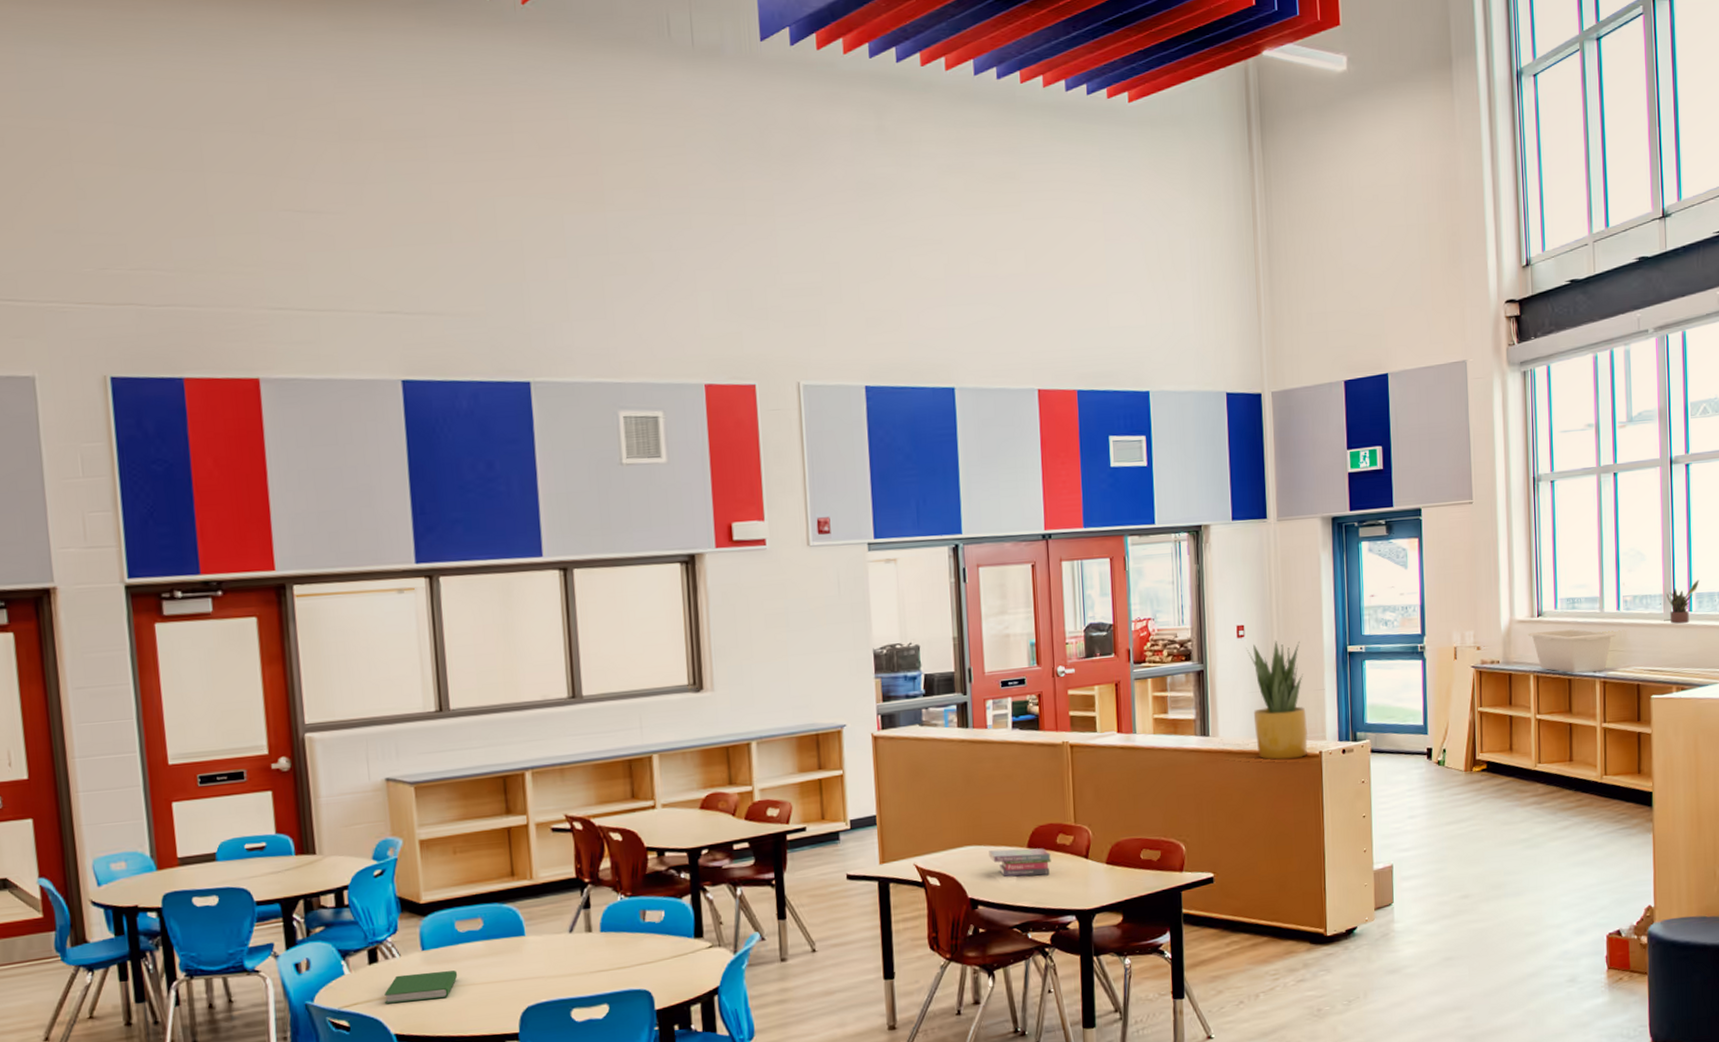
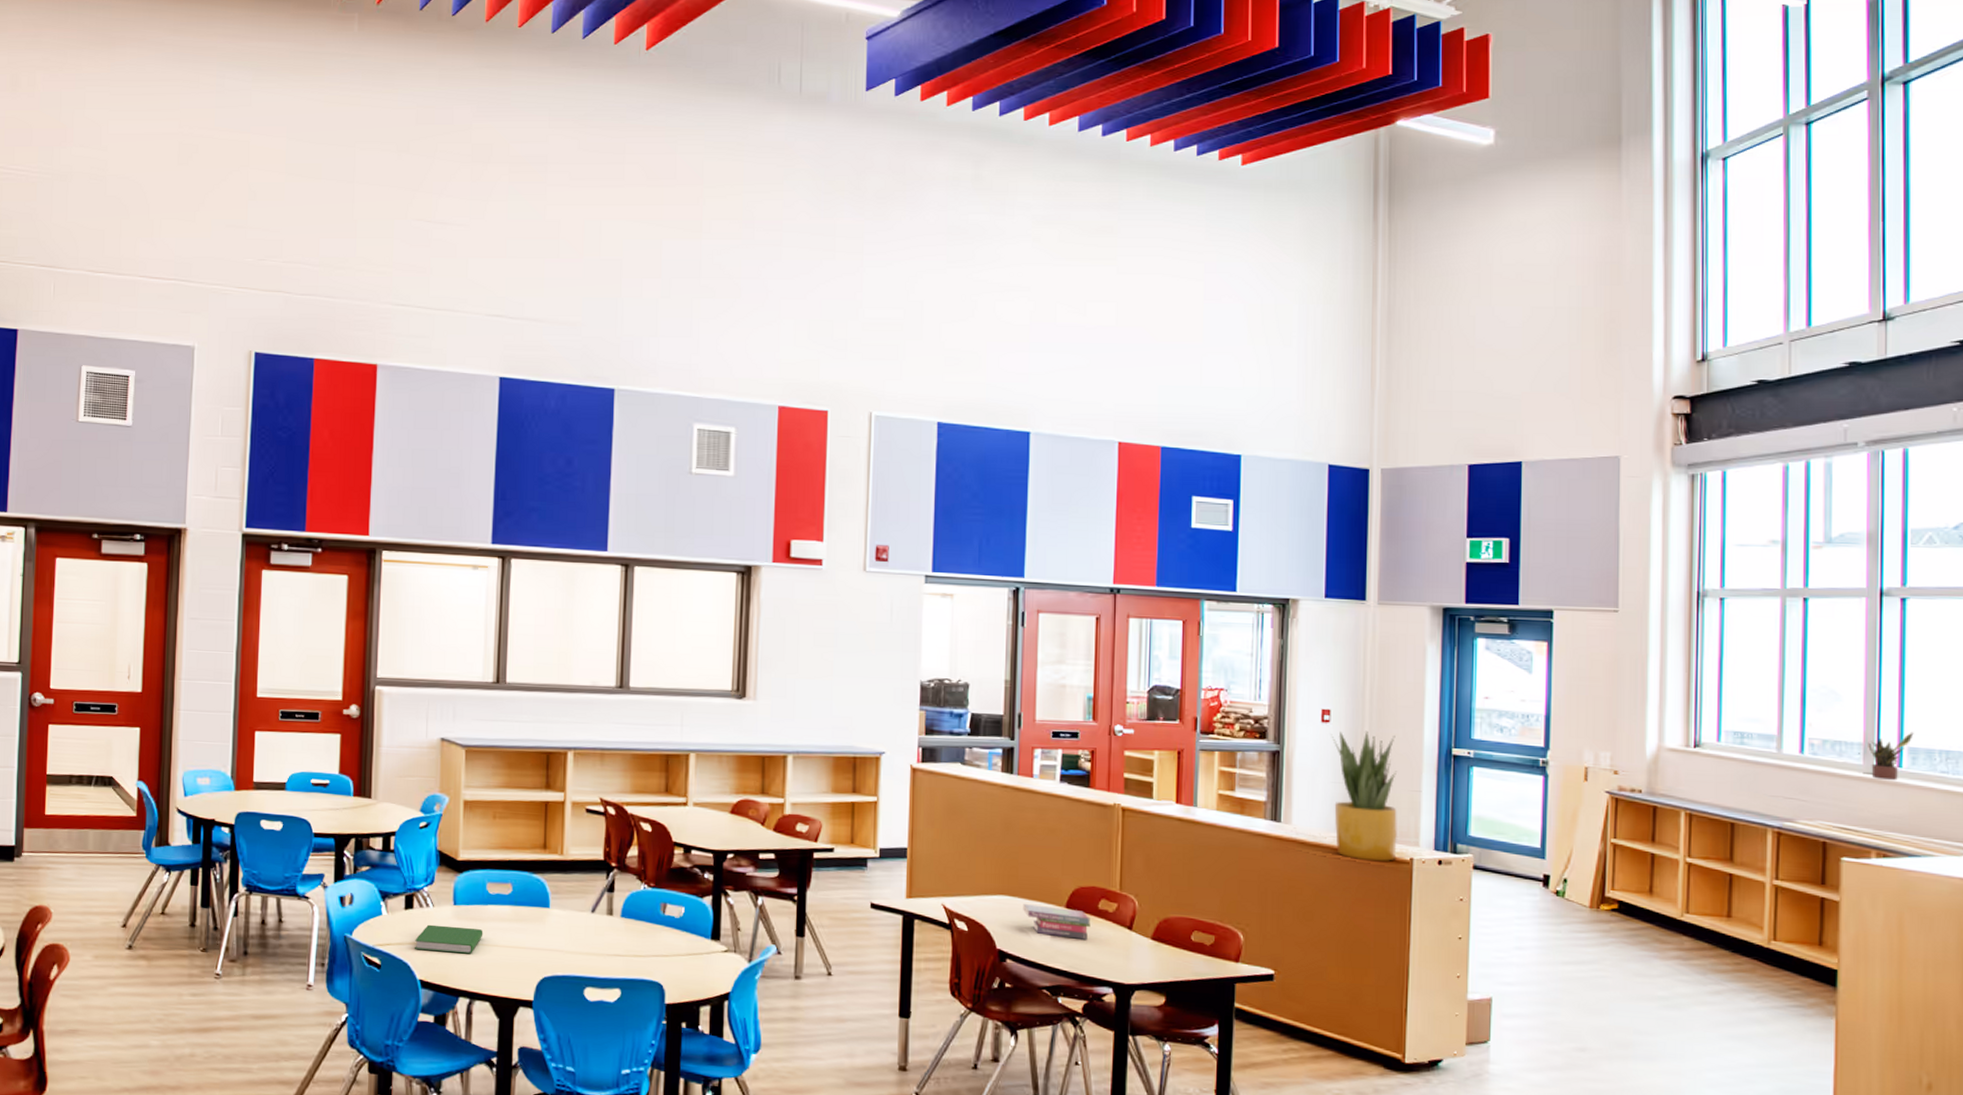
storage bin: present [1527,629,1616,674] -> none [1680,763,1797,821]

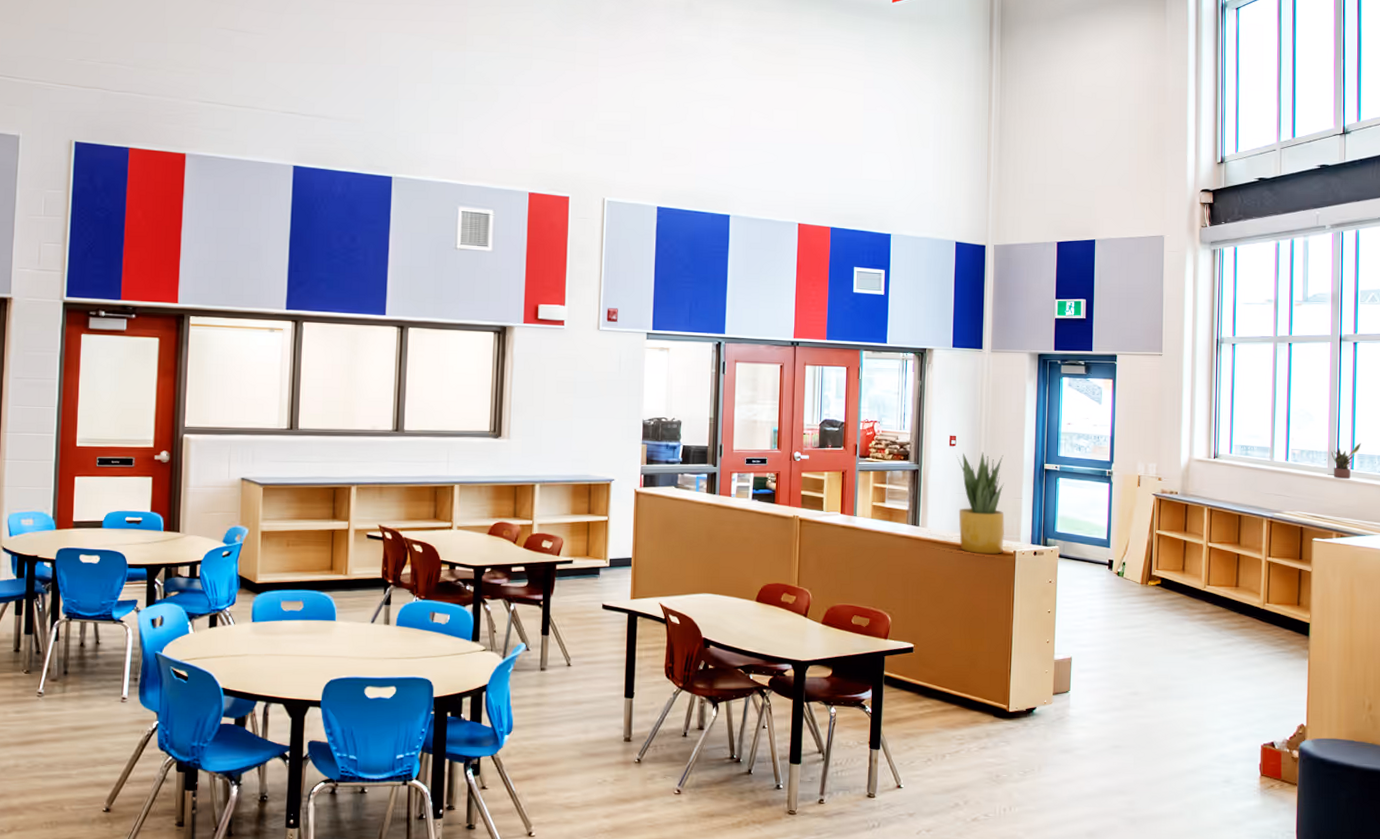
hardcover book: present [415,924,483,954] -> none [218,639,278,664]
books: present [1023,904,1091,940] -> none [723,600,775,627]

